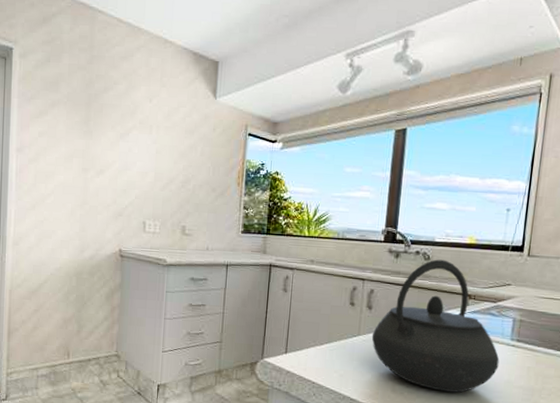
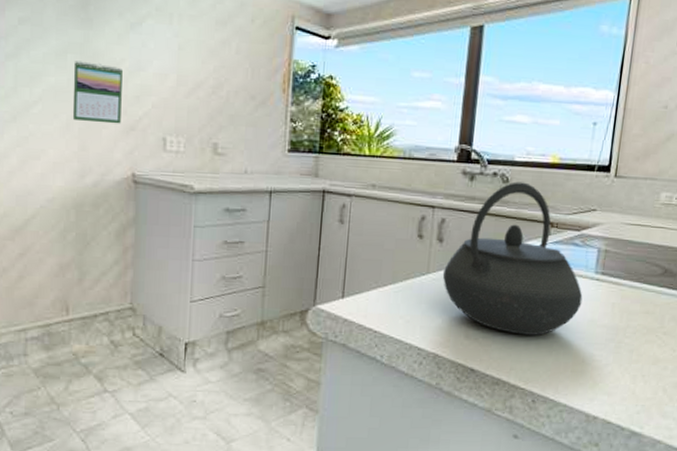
calendar: none [76,163,114,211] -> present [72,61,122,124]

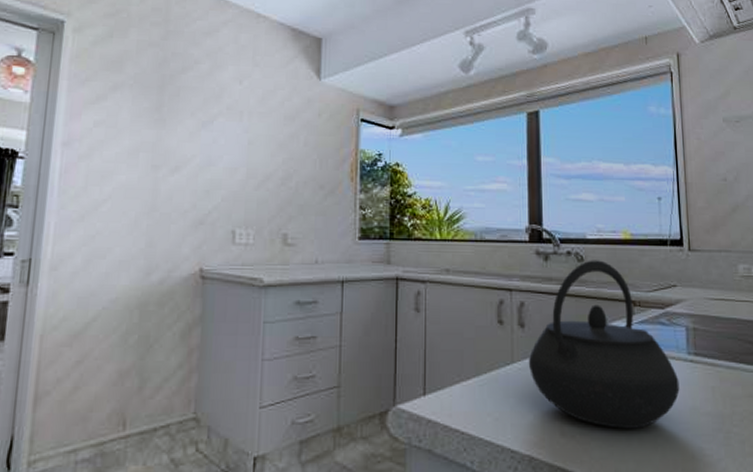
calendar: present [72,61,122,124] -> none [141,159,193,219]

